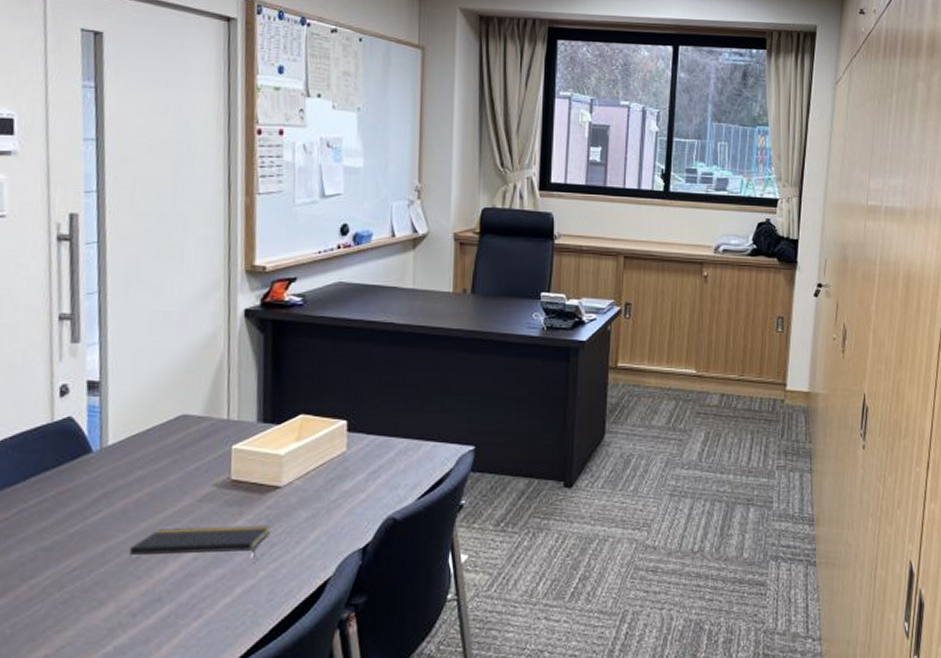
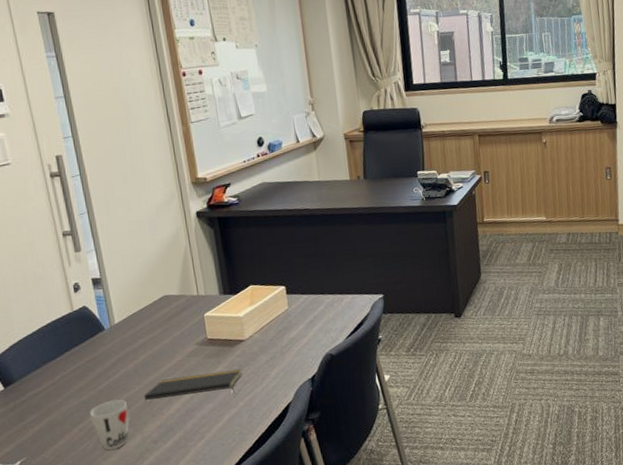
cup: none [49,549,104,620] -> present [90,399,129,450]

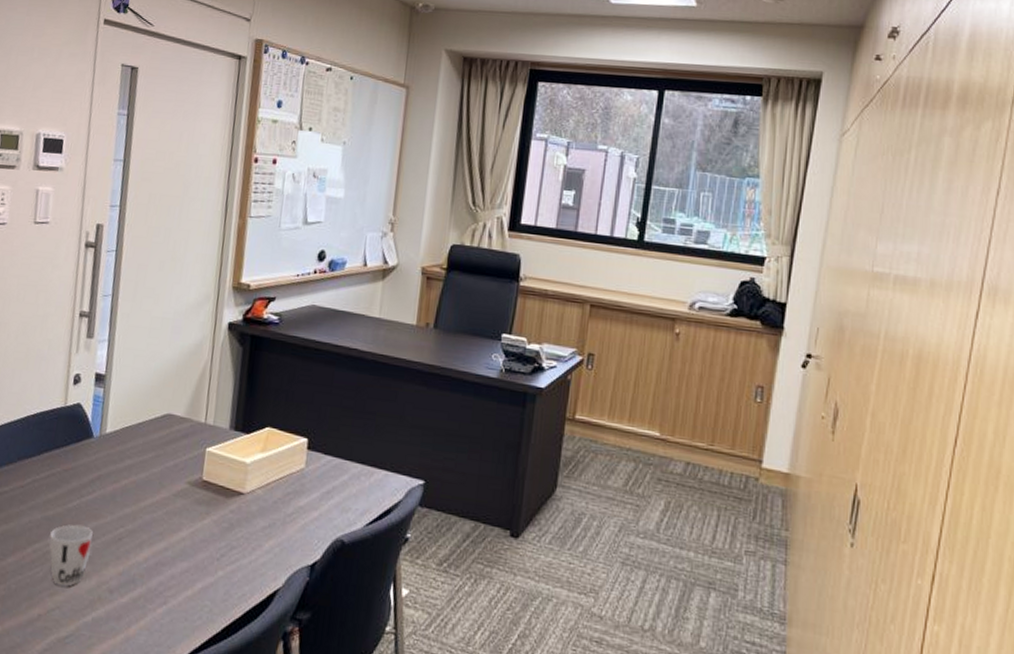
notepad: present [143,369,242,400] -> none [112,516,231,563]

